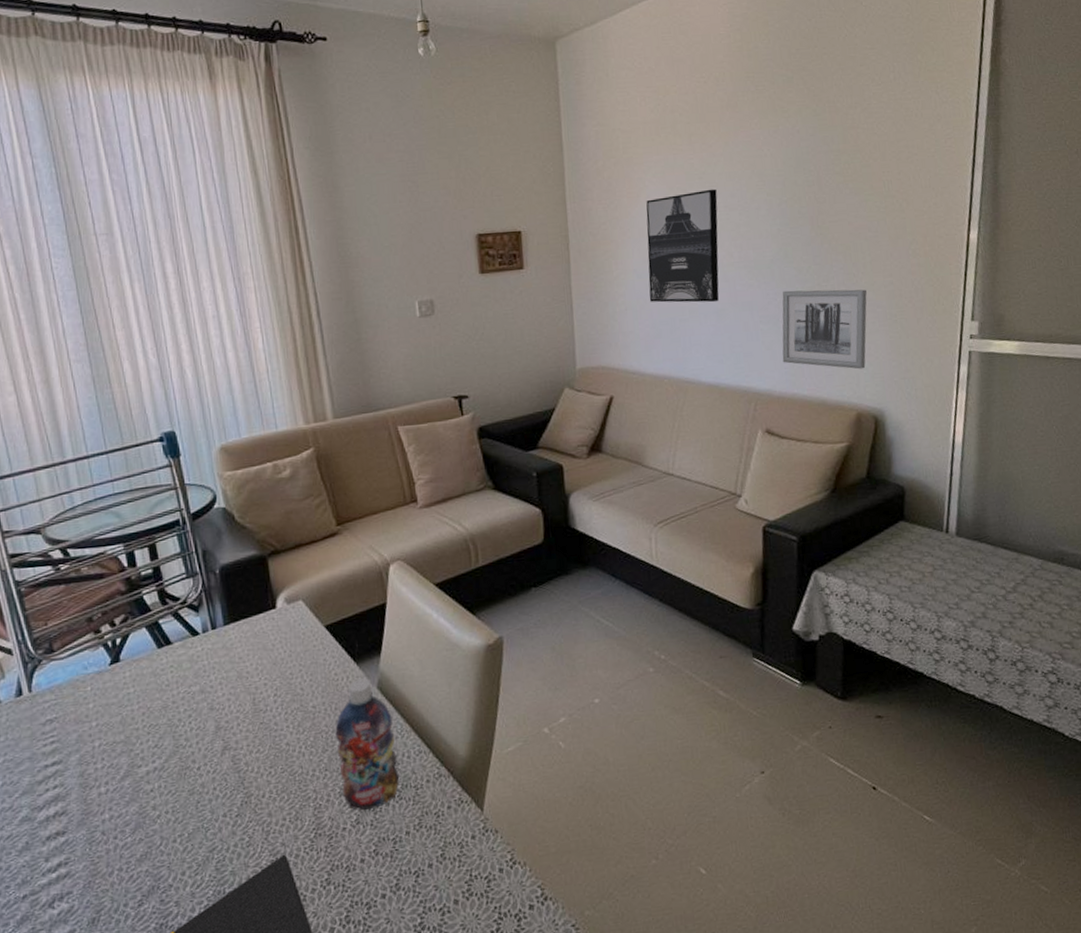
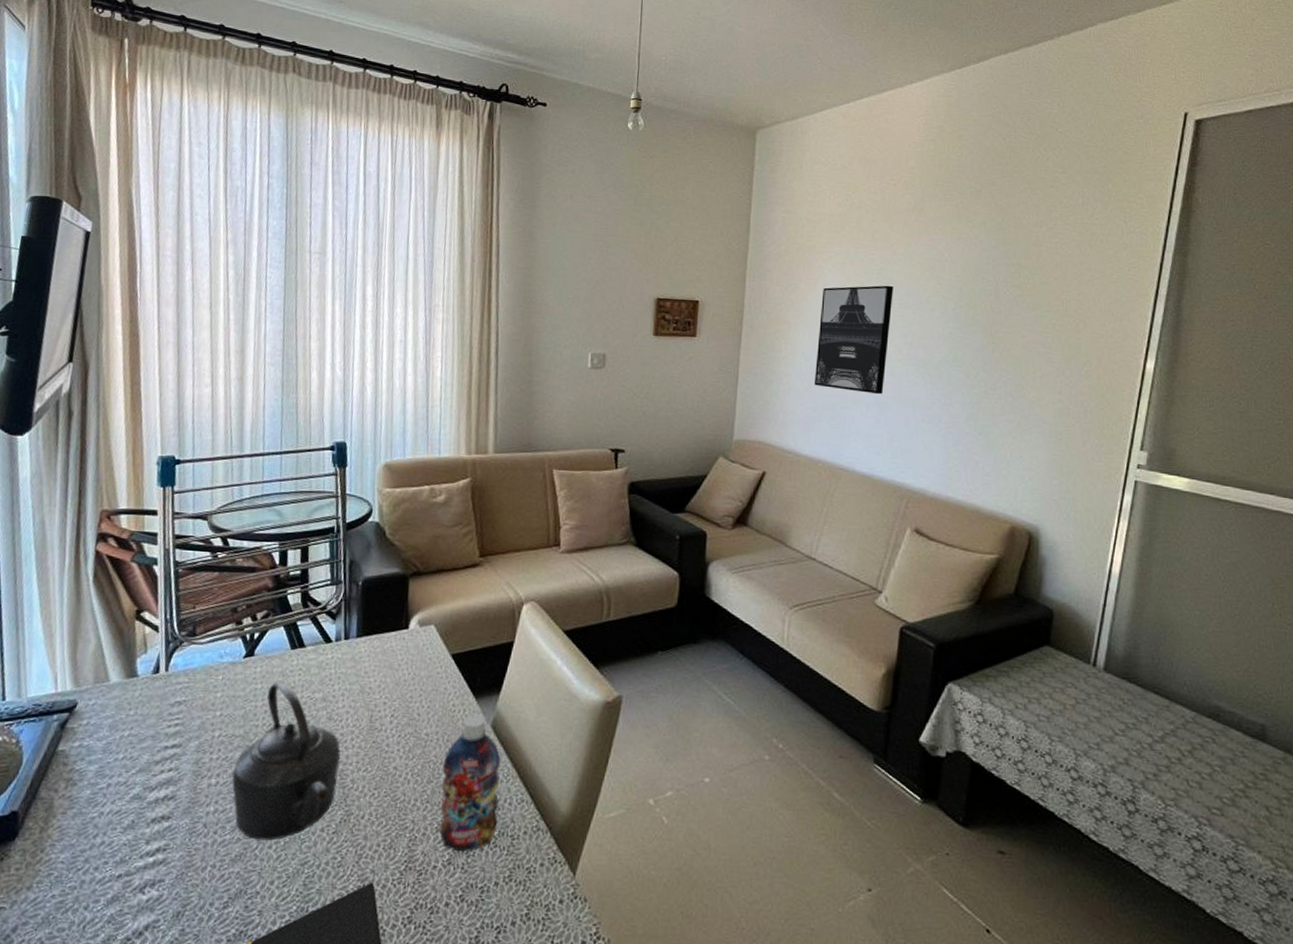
kettle: none [121,681,232,837] -> present [232,681,341,841]
wall art: present [782,289,867,370] -> none [940,393,1033,483]

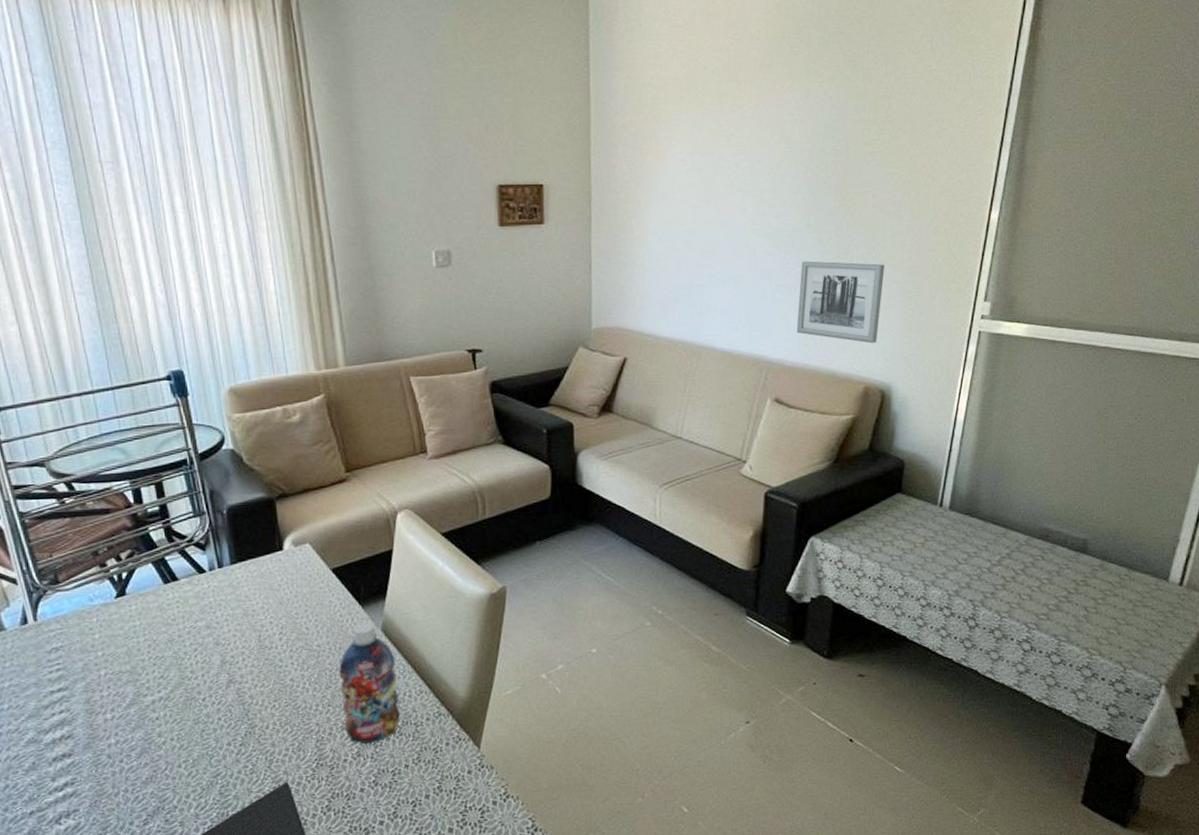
kettle: present [232,681,341,841] -> none [127,615,236,762]
wall art: present [814,285,893,395] -> none [668,152,744,269]
wall art: none [940,393,1033,483] -> present [796,261,884,344]

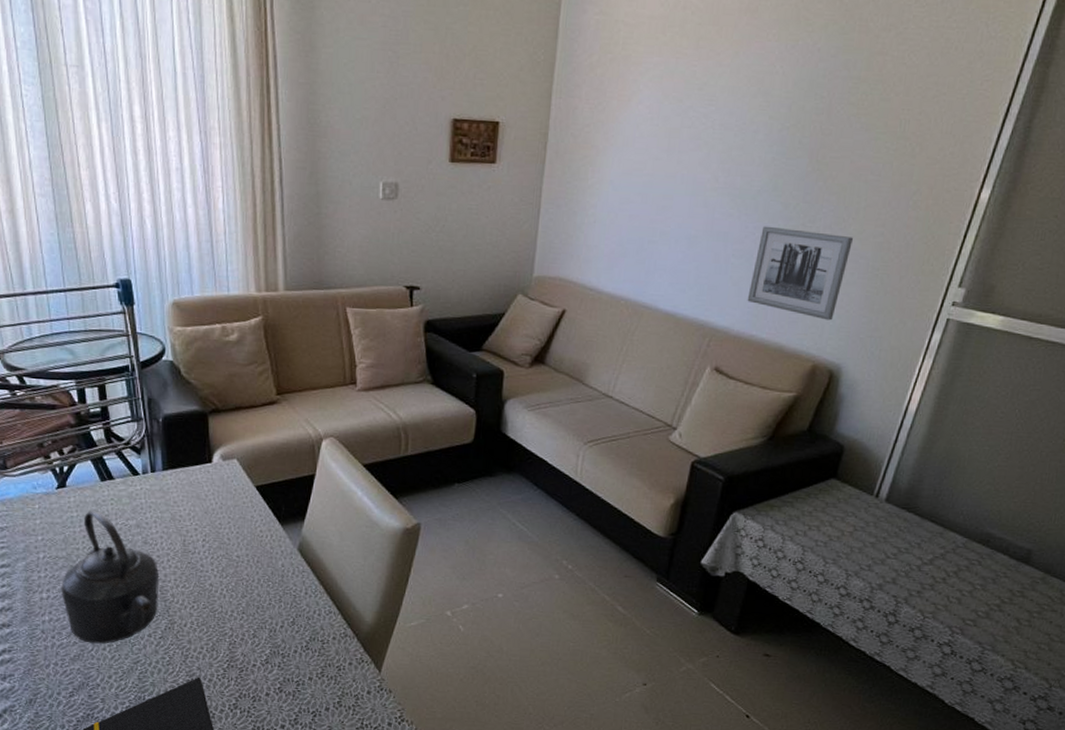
kettle: none [127,615,236,762] -> present [62,509,159,644]
bottle: present [339,621,401,744] -> none [255,539,309,653]

